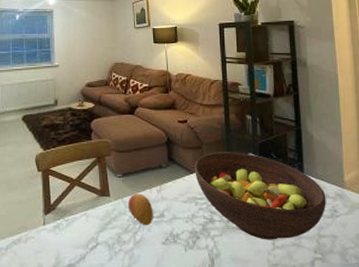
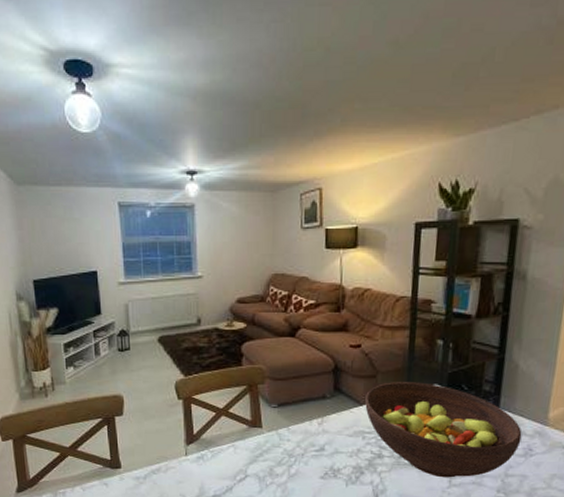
fruit: present [127,194,153,226] -> none [282,425,312,460]

